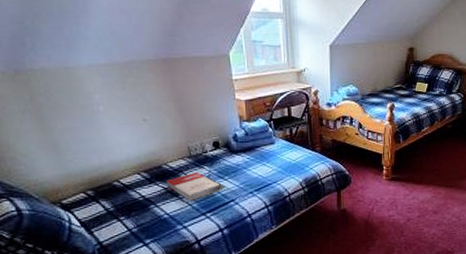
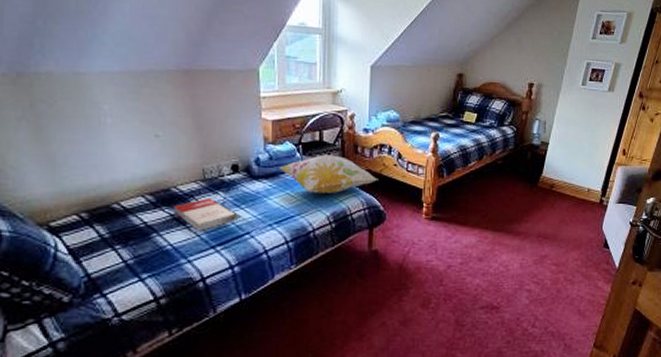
decorative pillow: none [255,128,343,163] -> present [280,154,378,193]

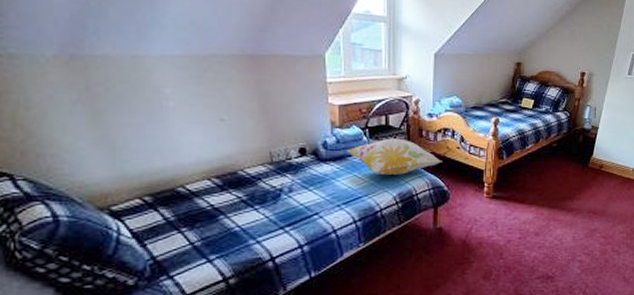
book: present [174,198,238,231] -> none [242,180,306,212]

